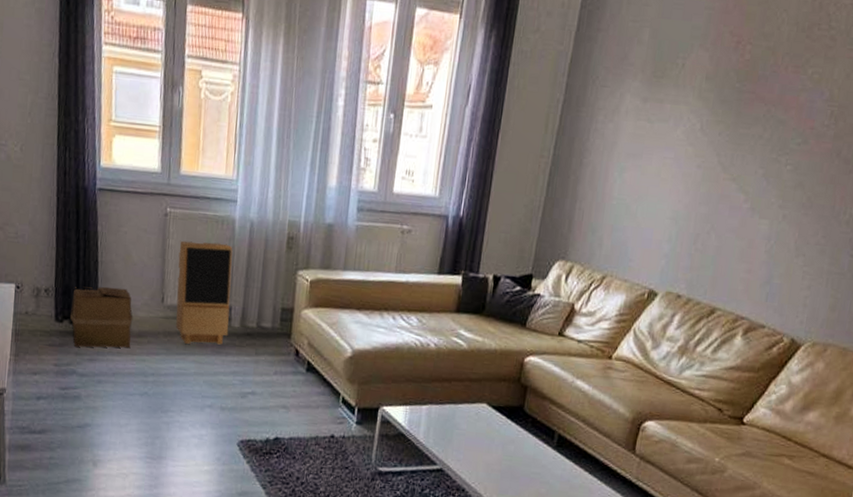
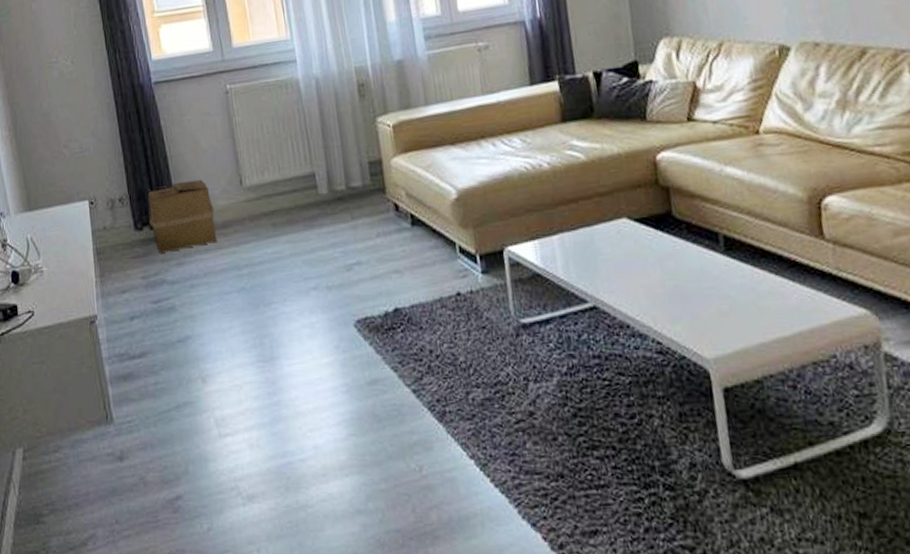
speaker: present [176,240,233,345] -> none [246,107,318,224]

